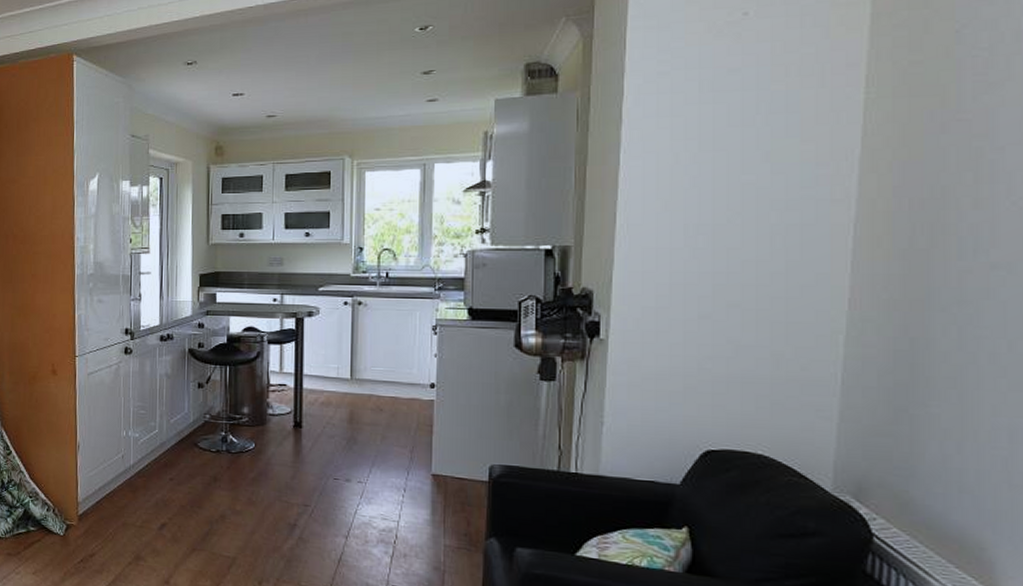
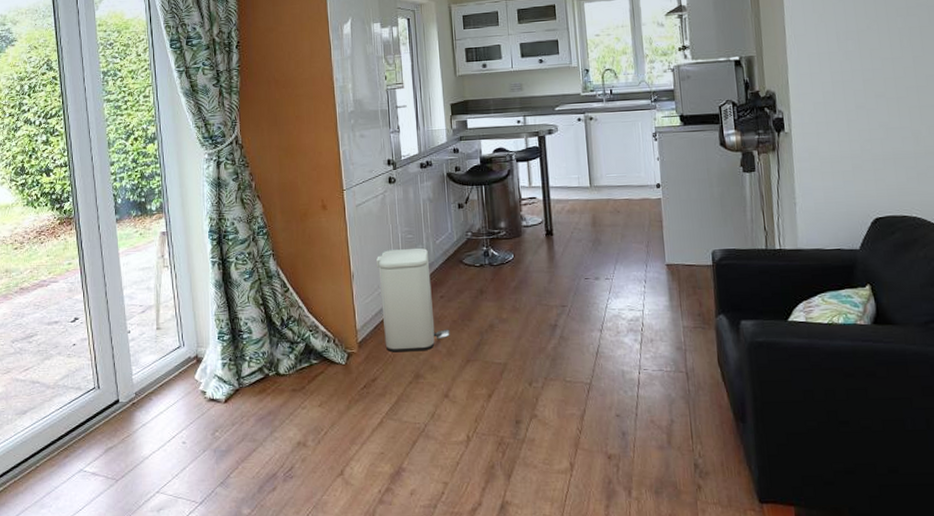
pedal bin: none [103,424,177,533] -> present [375,247,450,353]

